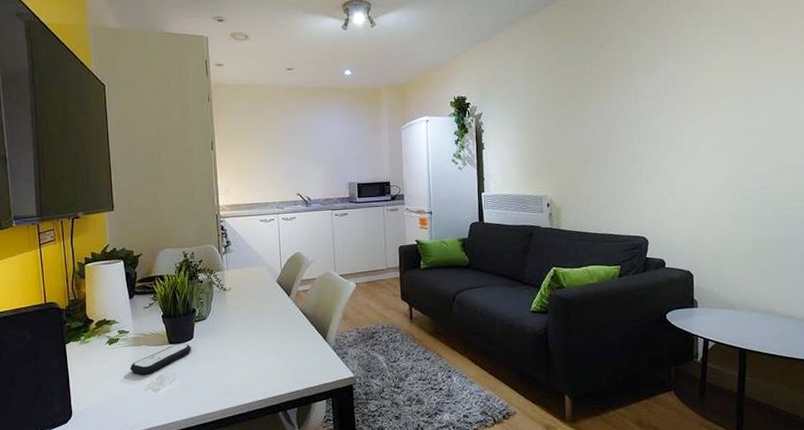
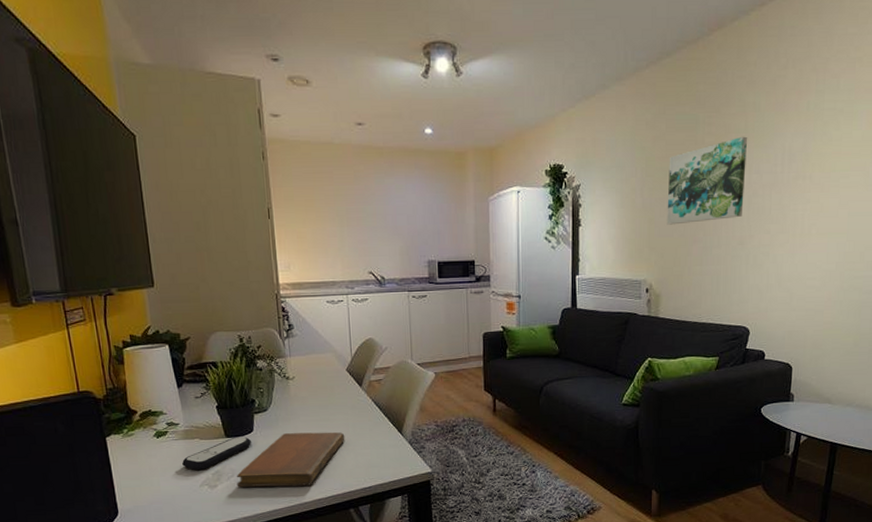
notebook: none [177,338,275,391] -> present [236,432,345,487]
wall art: none [561,66,633,146] -> present [667,136,748,225]

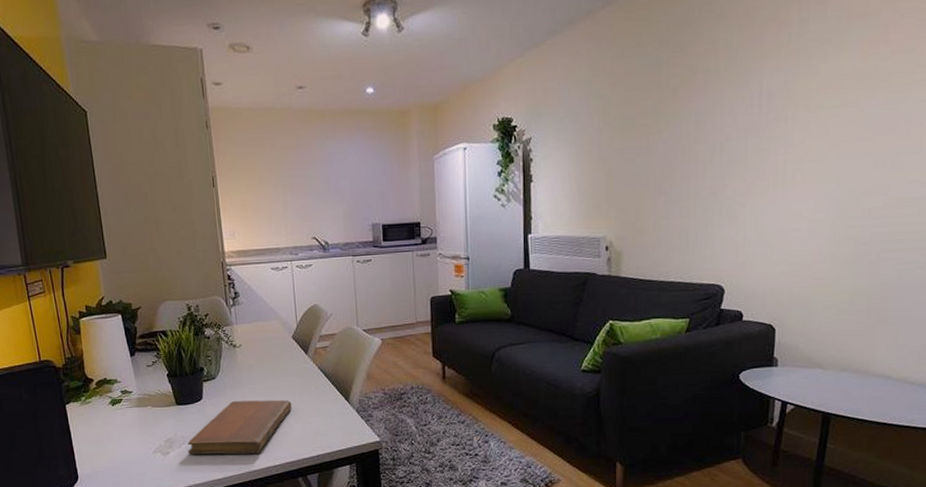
remote control: present [182,436,251,470] -> none [136,404,201,437]
wall art: present [667,136,748,225] -> none [627,76,719,177]

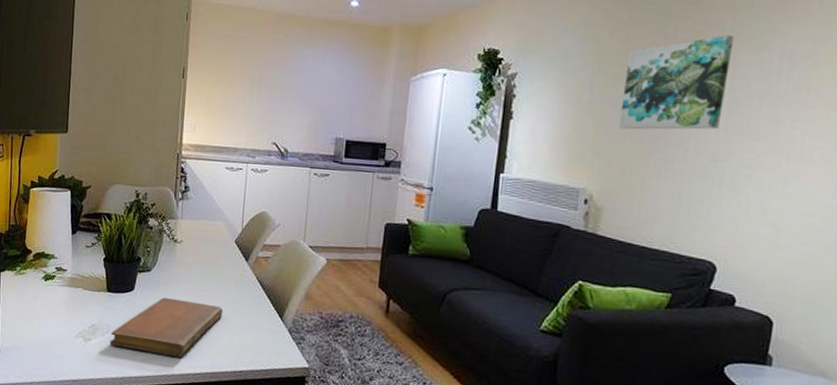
wall art: none [627,76,719,177] -> present [618,34,735,130]

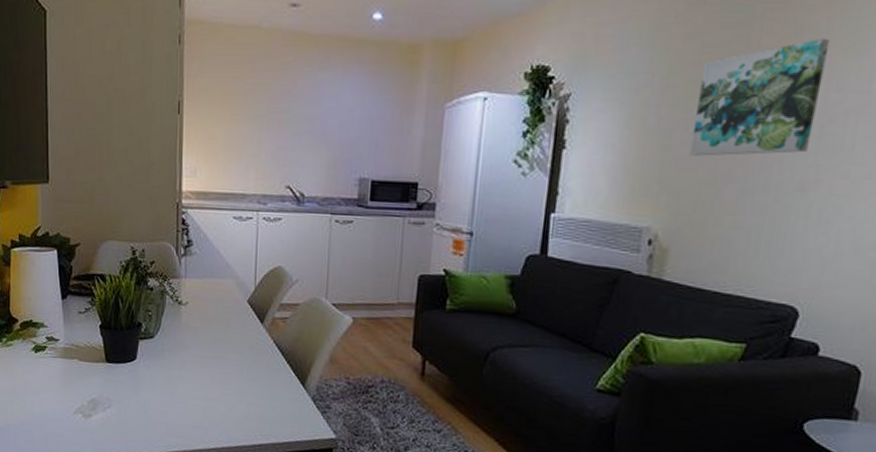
notebook: present [110,298,223,357] -> none [112,367,238,432]

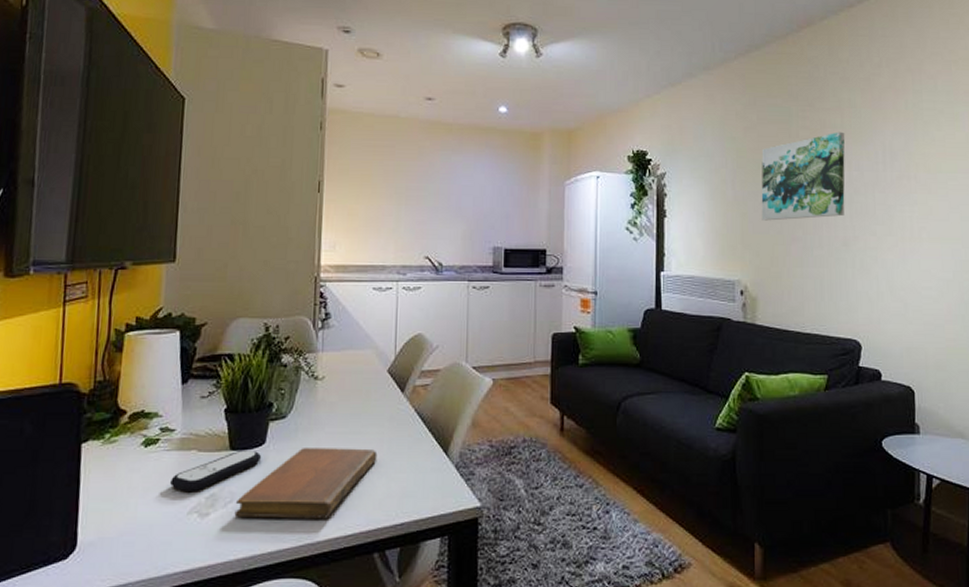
remote control: none [58,363,133,395] -> present [170,449,261,491]
notebook: none [112,367,238,432] -> present [234,448,378,519]

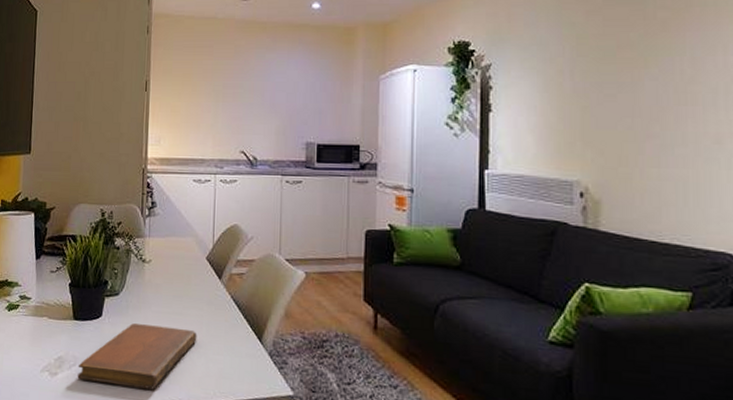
remote control: present [170,449,261,491] -> none [27,320,98,353]
wall art: present [761,131,845,221] -> none [607,10,720,115]

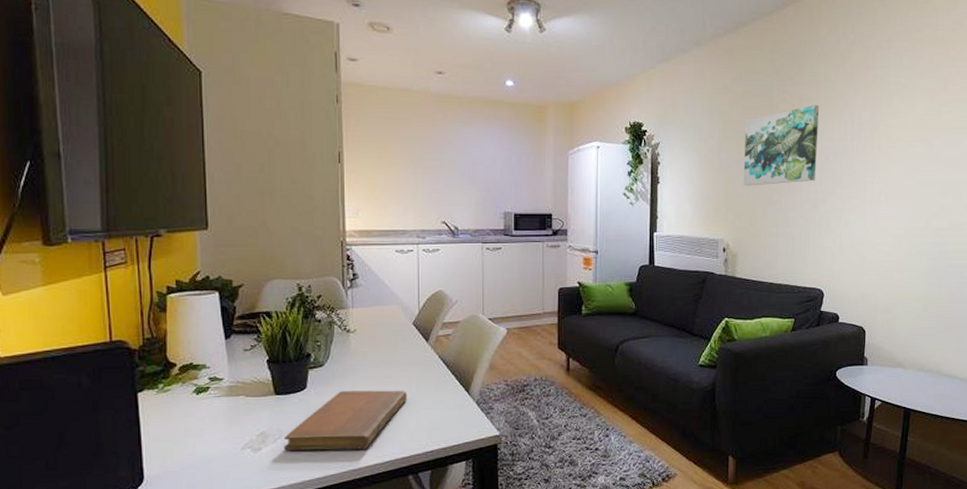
wall art: none [607,10,720,115] -> present [743,104,820,186]

